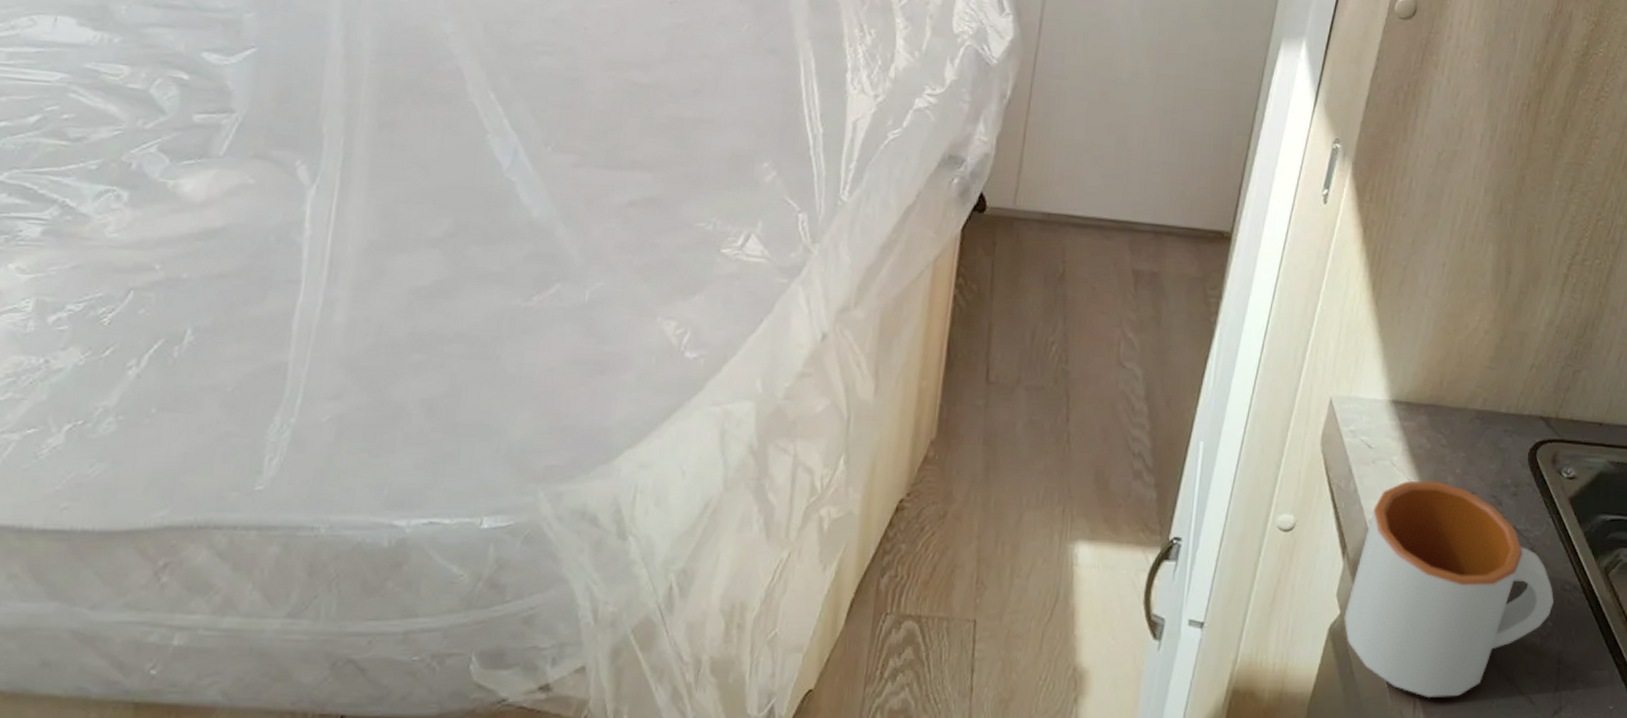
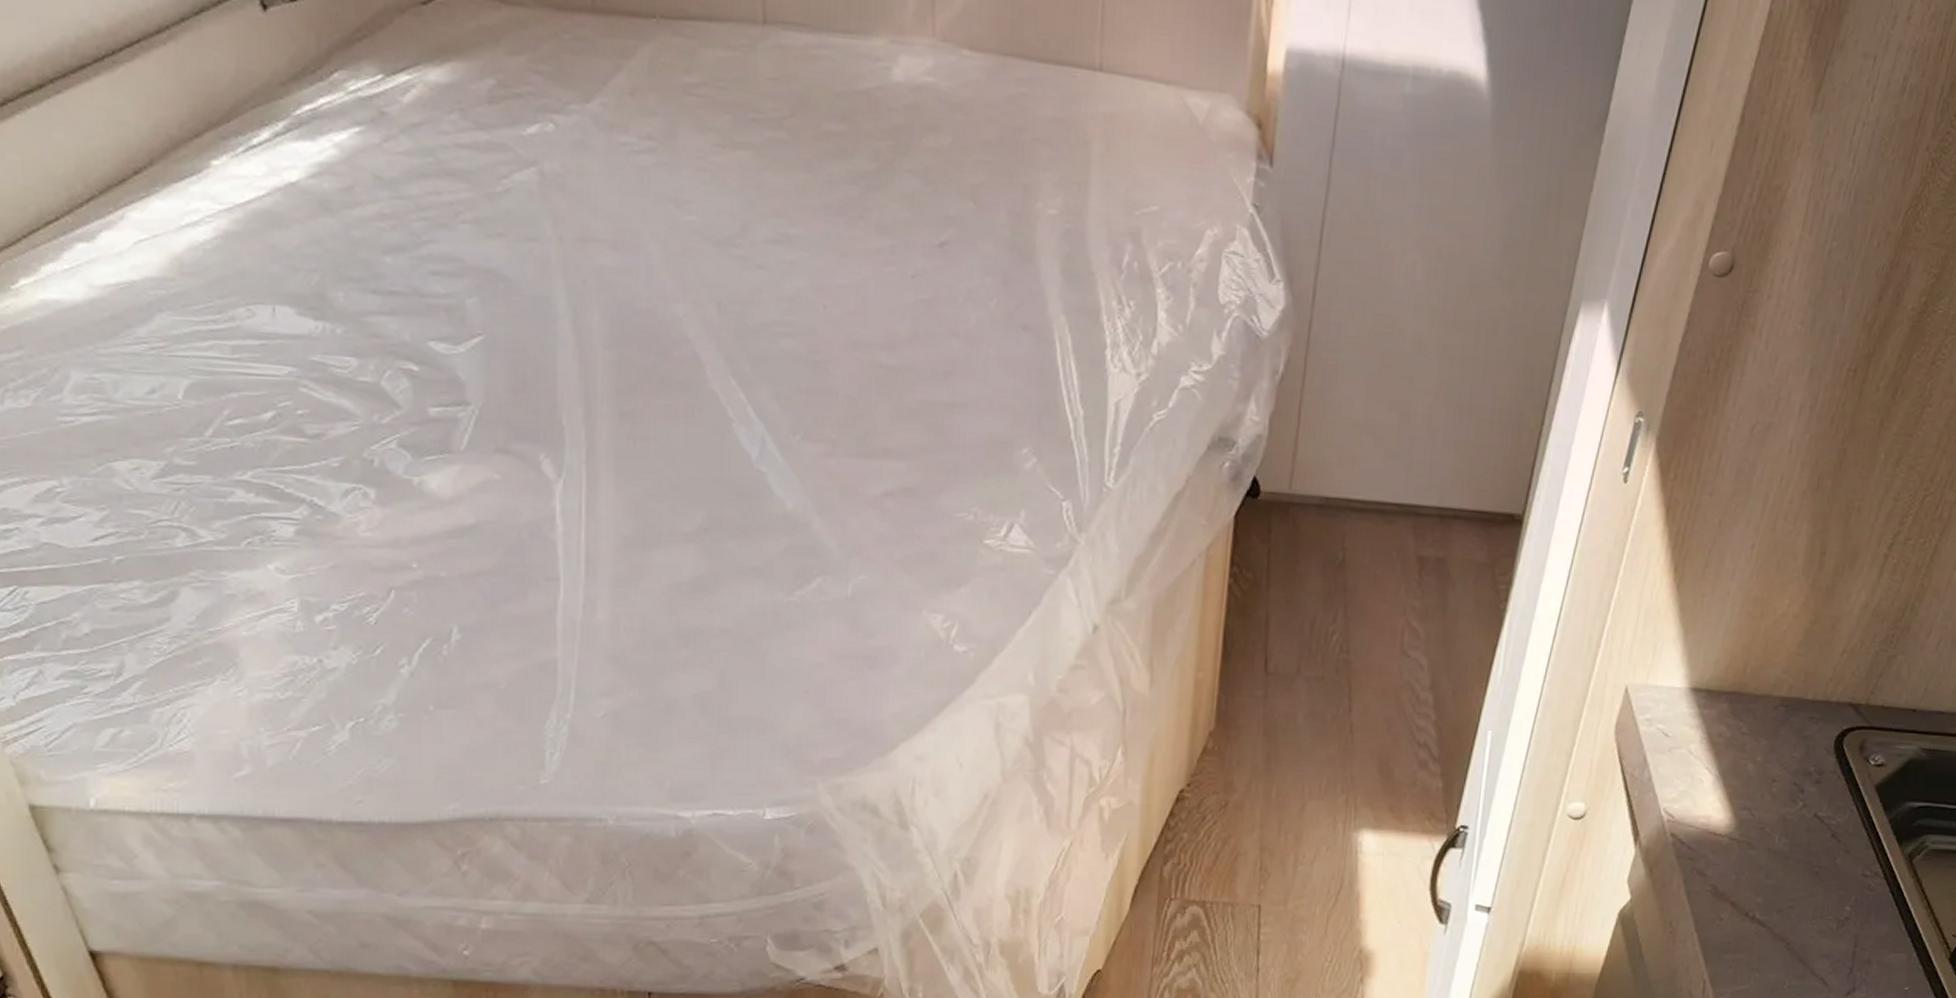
mug: present [1344,480,1554,698] -> none [1634,768,1854,980]

